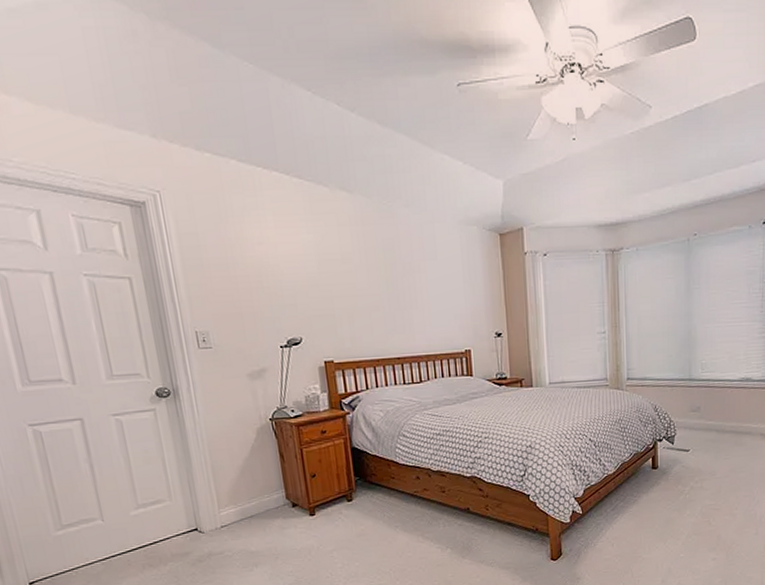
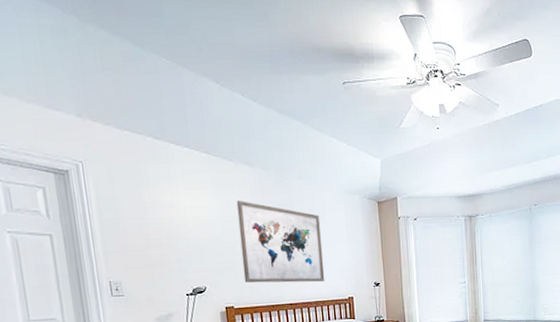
wall art: none [333,235,438,334] -> present [236,201,325,283]

